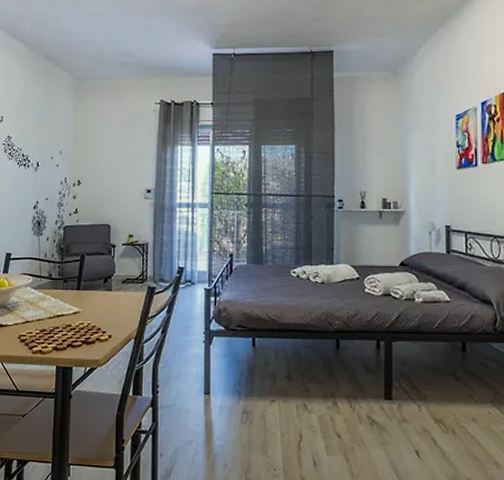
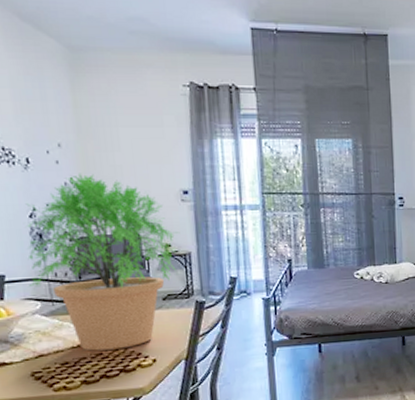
potted plant: none [26,174,140,323] -> present [25,173,179,351]

